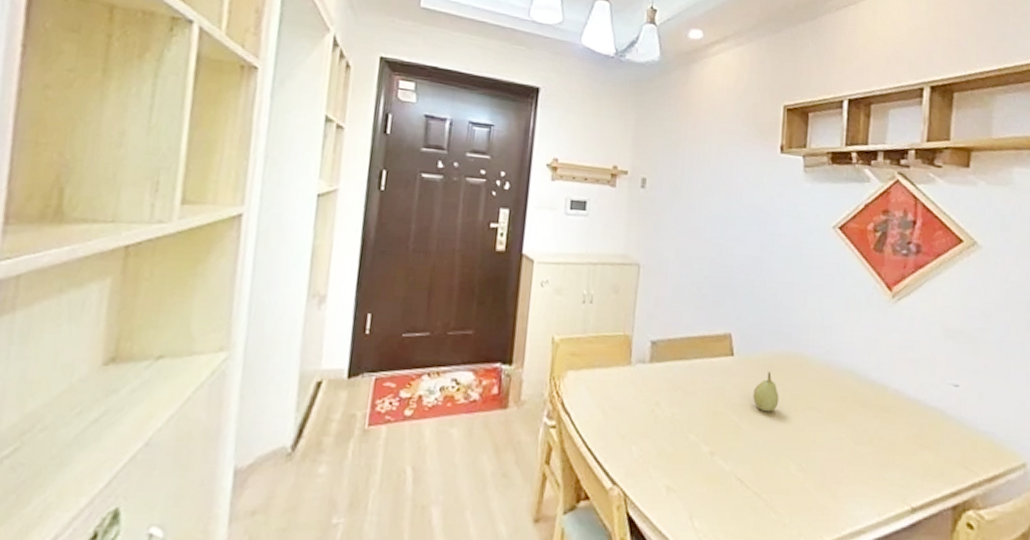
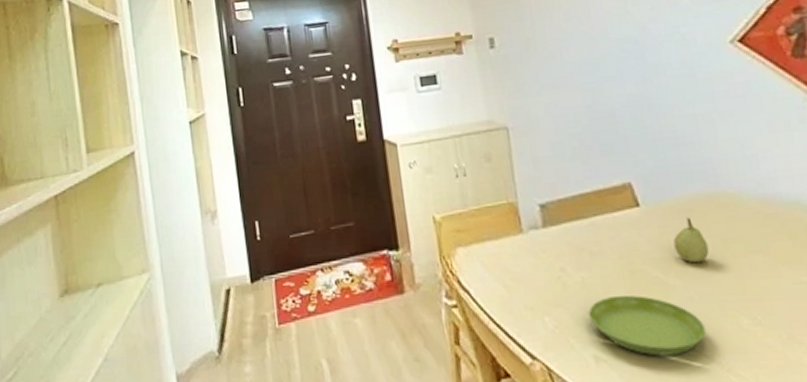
saucer: none [670,432,761,492] -> present [588,295,706,356]

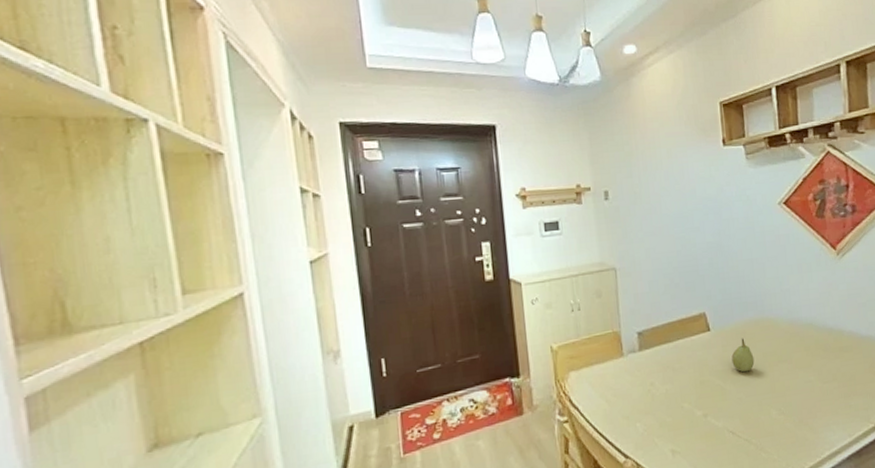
saucer: present [588,295,706,356] -> none [669,400,748,445]

